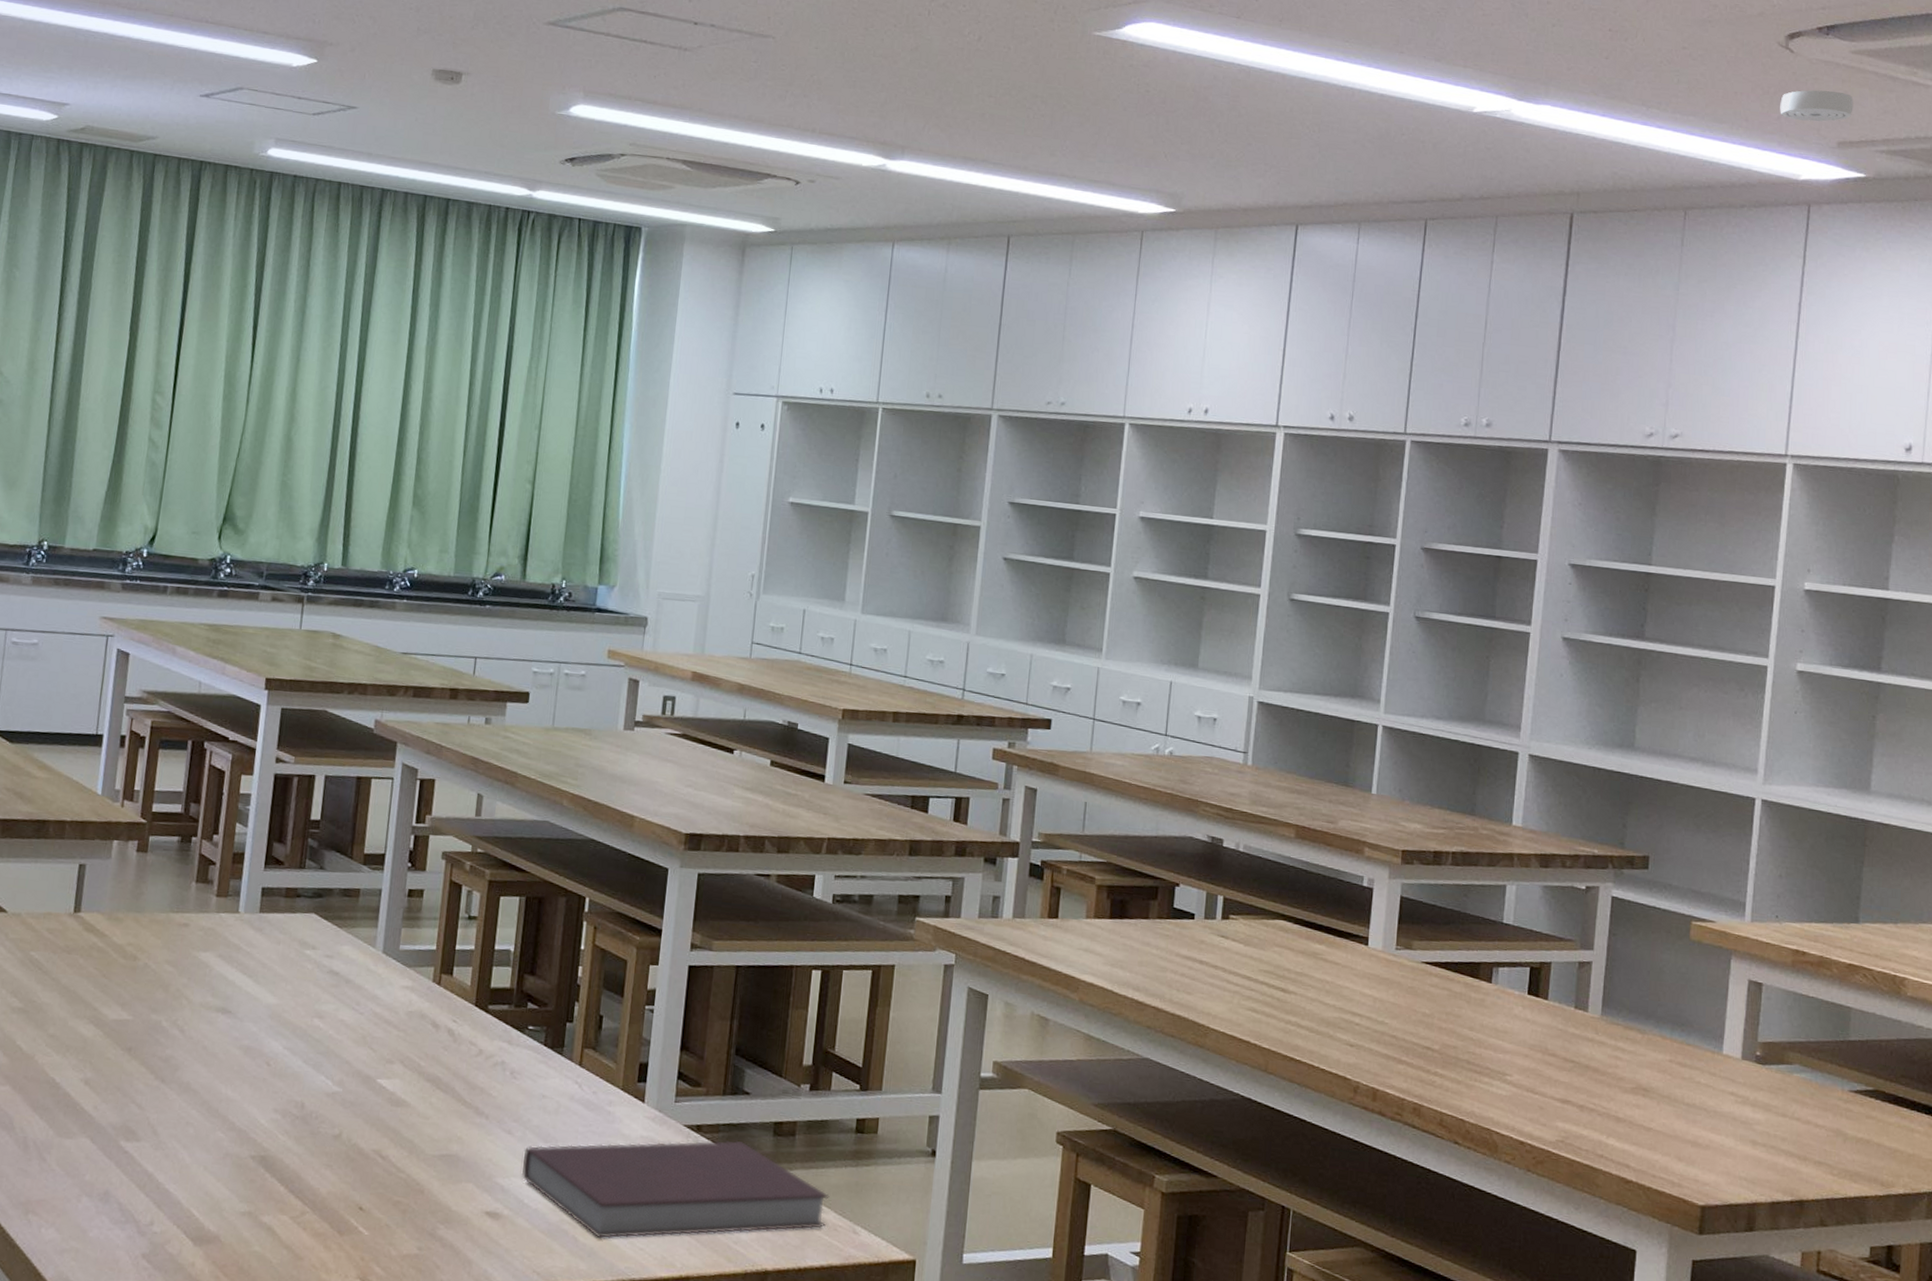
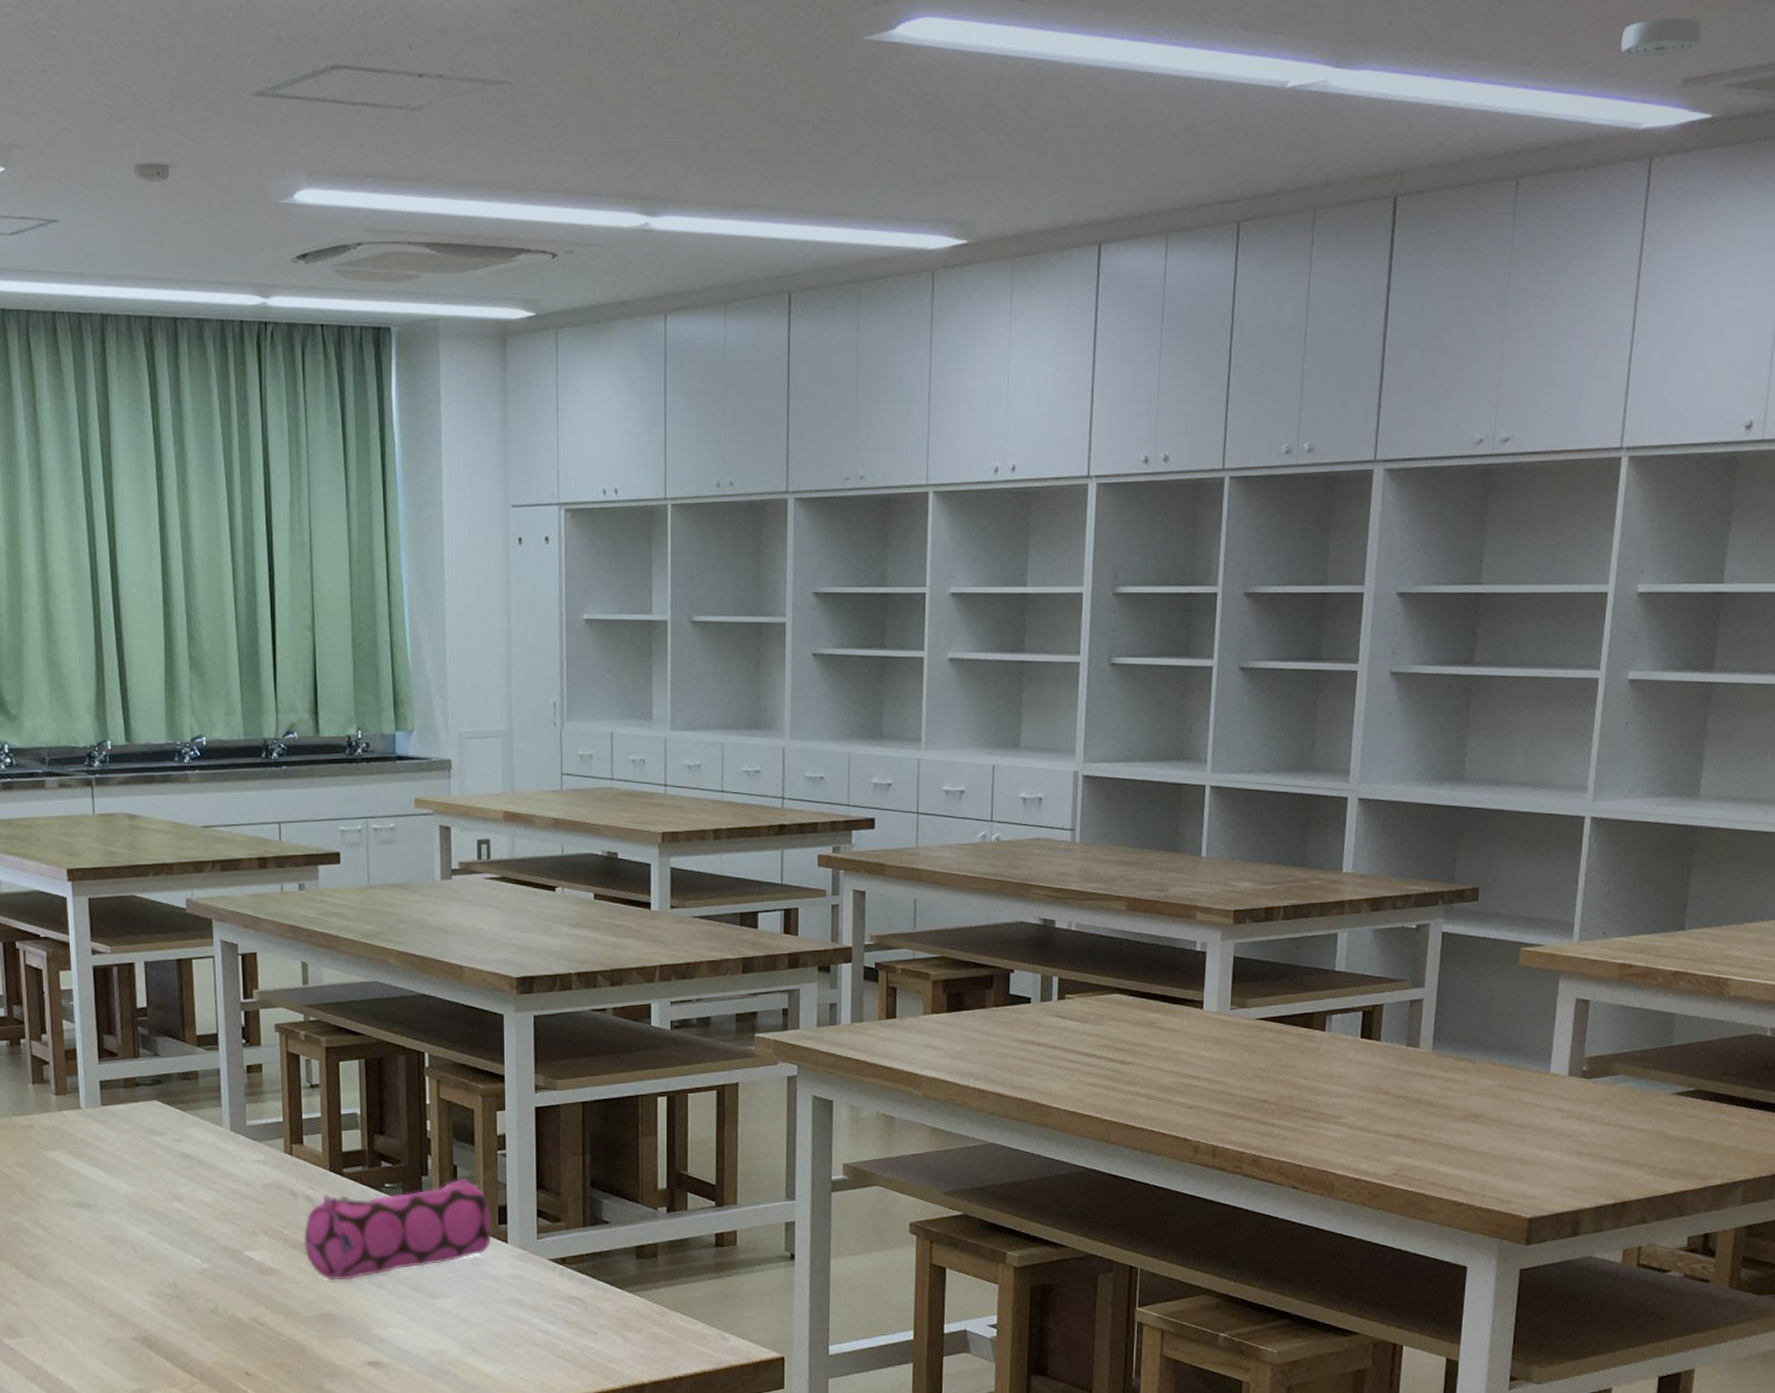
pencil case: none [438,1028,632,1122] -> present [303,1178,493,1281]
notebook: present [521,1140,830,1239] -> none [397,1267,696,1374]

